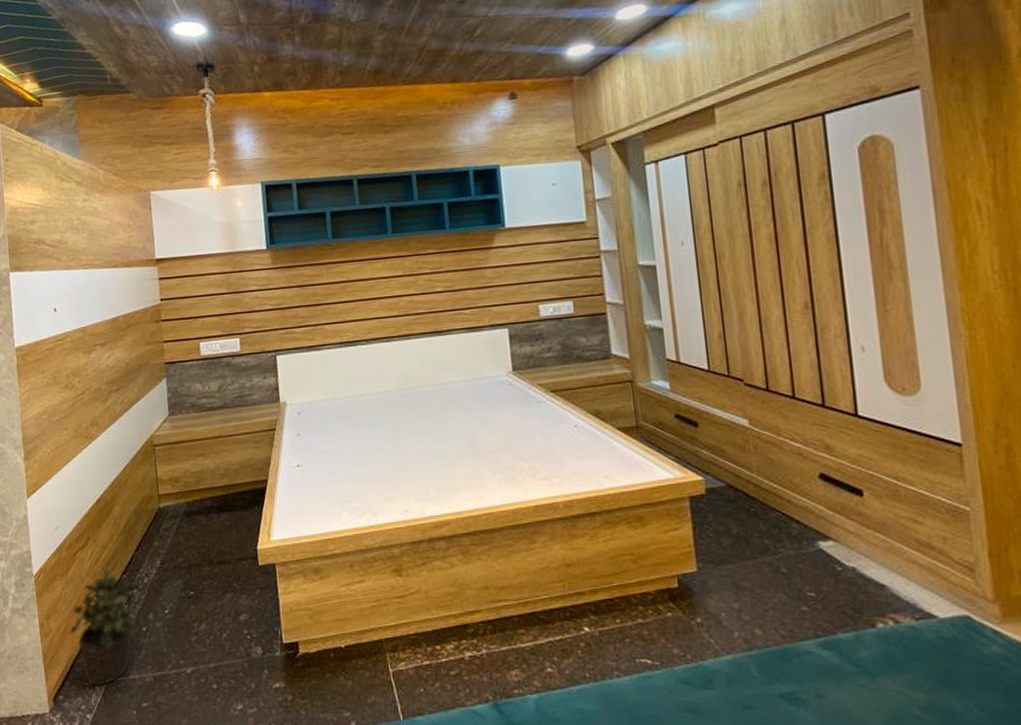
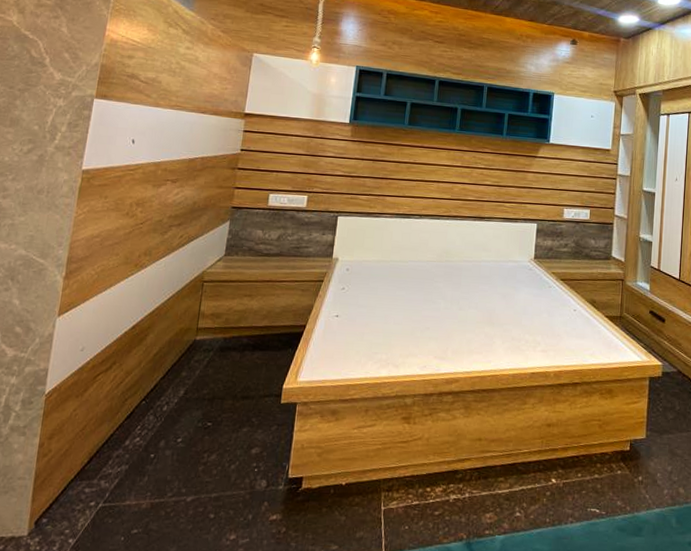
potted plant: present [70,568,140,687] -> none [71,393,157,511]

